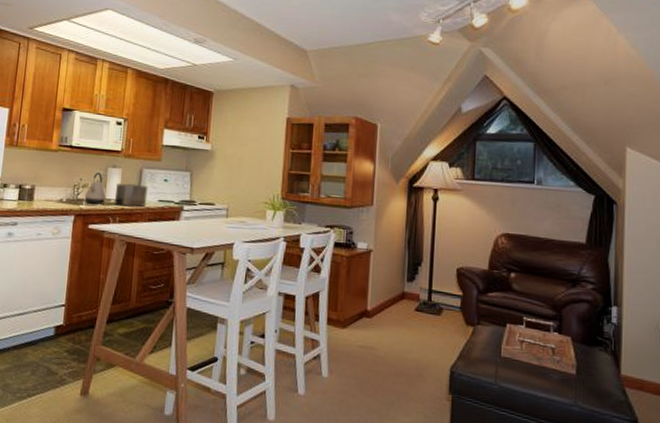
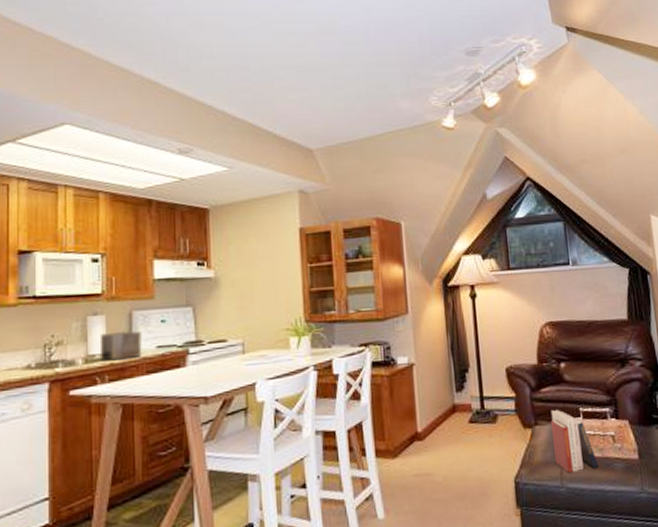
kettle: present [84,172,106,204] -> none [59,323,88,365]
books: none [492,313,534,375] -> present [550,409,599,474]

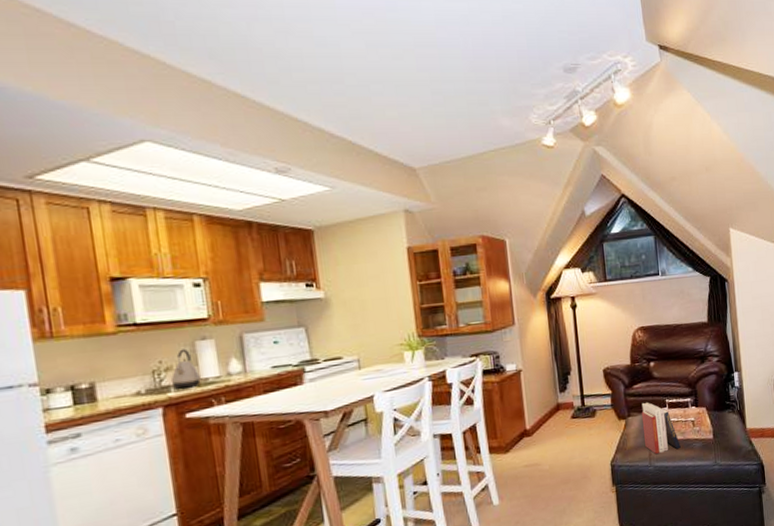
kettle: none [59,323,88,365] -> present [170,348,201,389]
toaster: present [99,330,142,361] -> none [212,352,257,383]

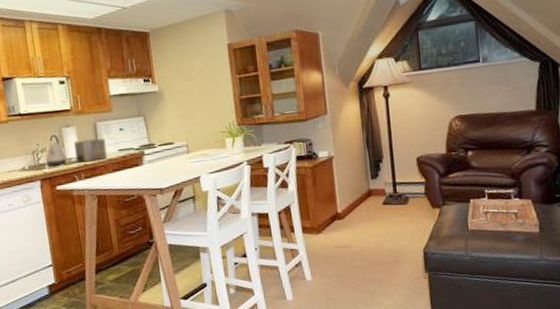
toaster: none [212,352,257,383] -> present [74,138,108,163]
books: present [641,402,681,455] -> none [457,191,501,245]

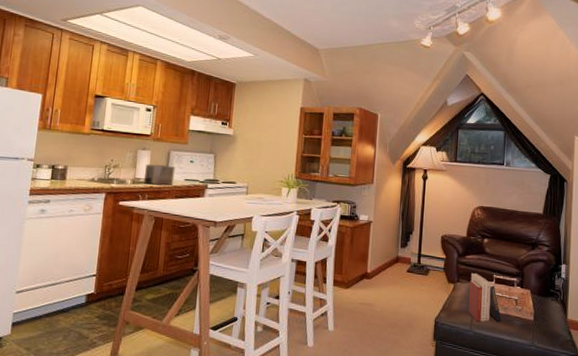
kettle: present [45,134,67,166] -> none [115,154,136,183]
books: none [457,191,501,245] -> present [468,272,502,322]

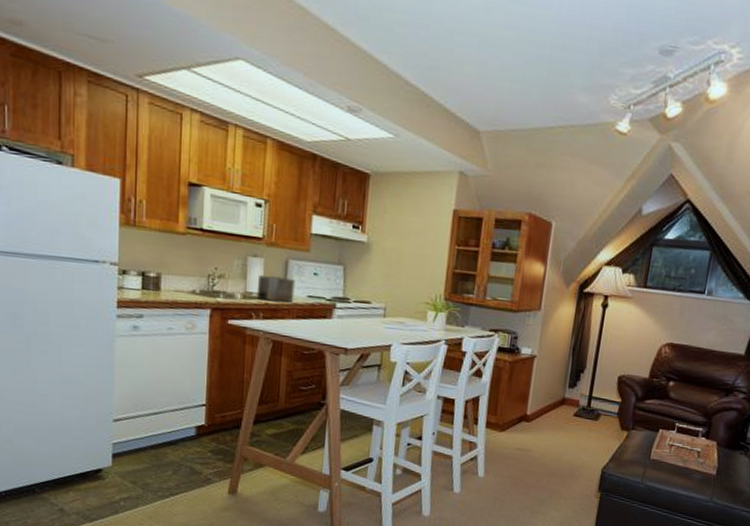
books: present [468,272,502,322] -> none [642,419,679,476]

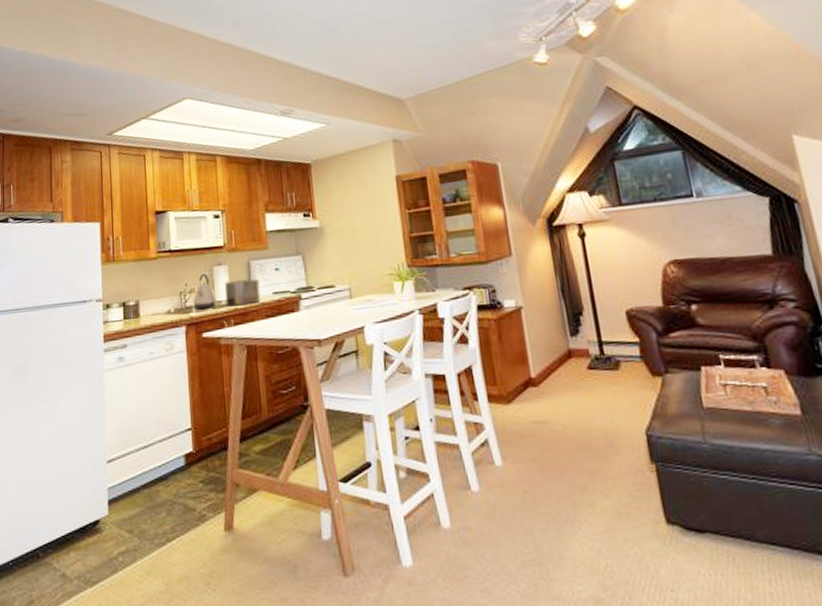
kettle: none [221,261,246,298] -> present [193,273,216,310]

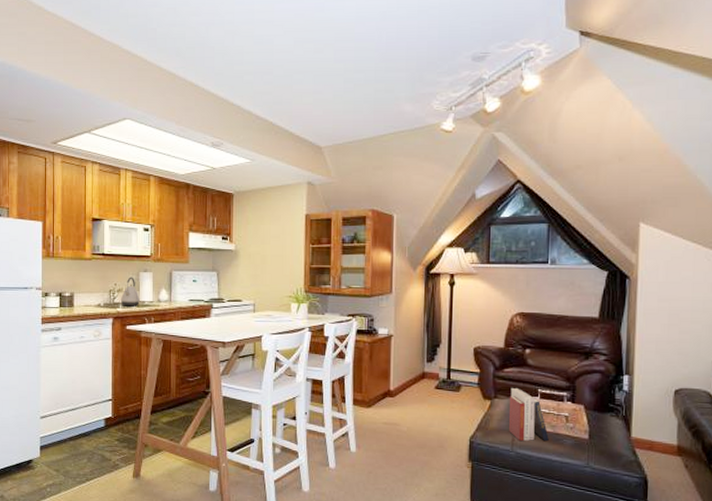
toaster: present [224,278,261,306] -> none [148,285,178,307]
books: none [683,356,750,428] -> present [508,387,549,442]

